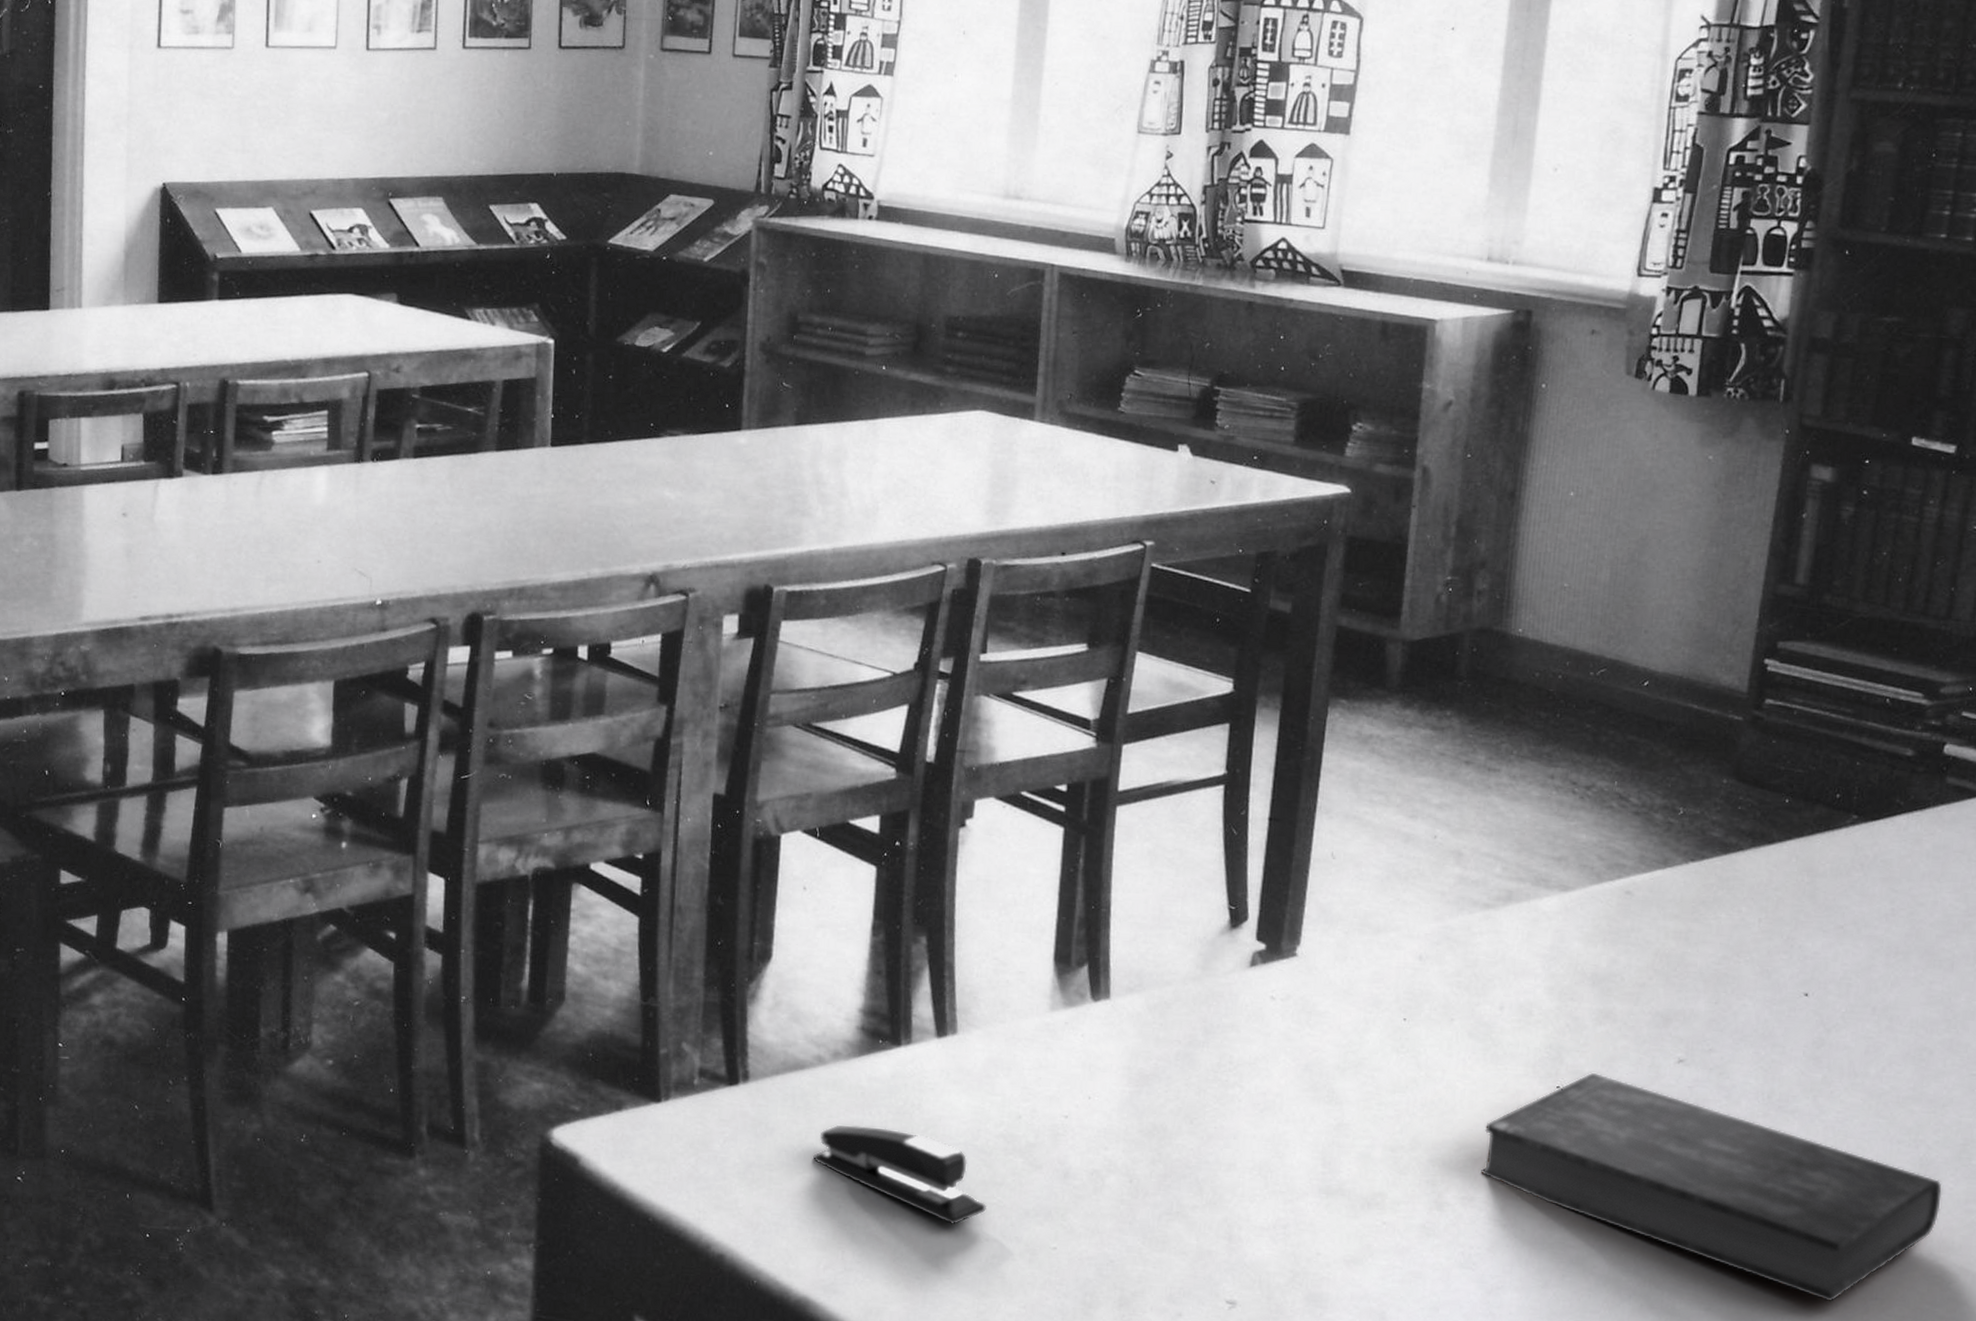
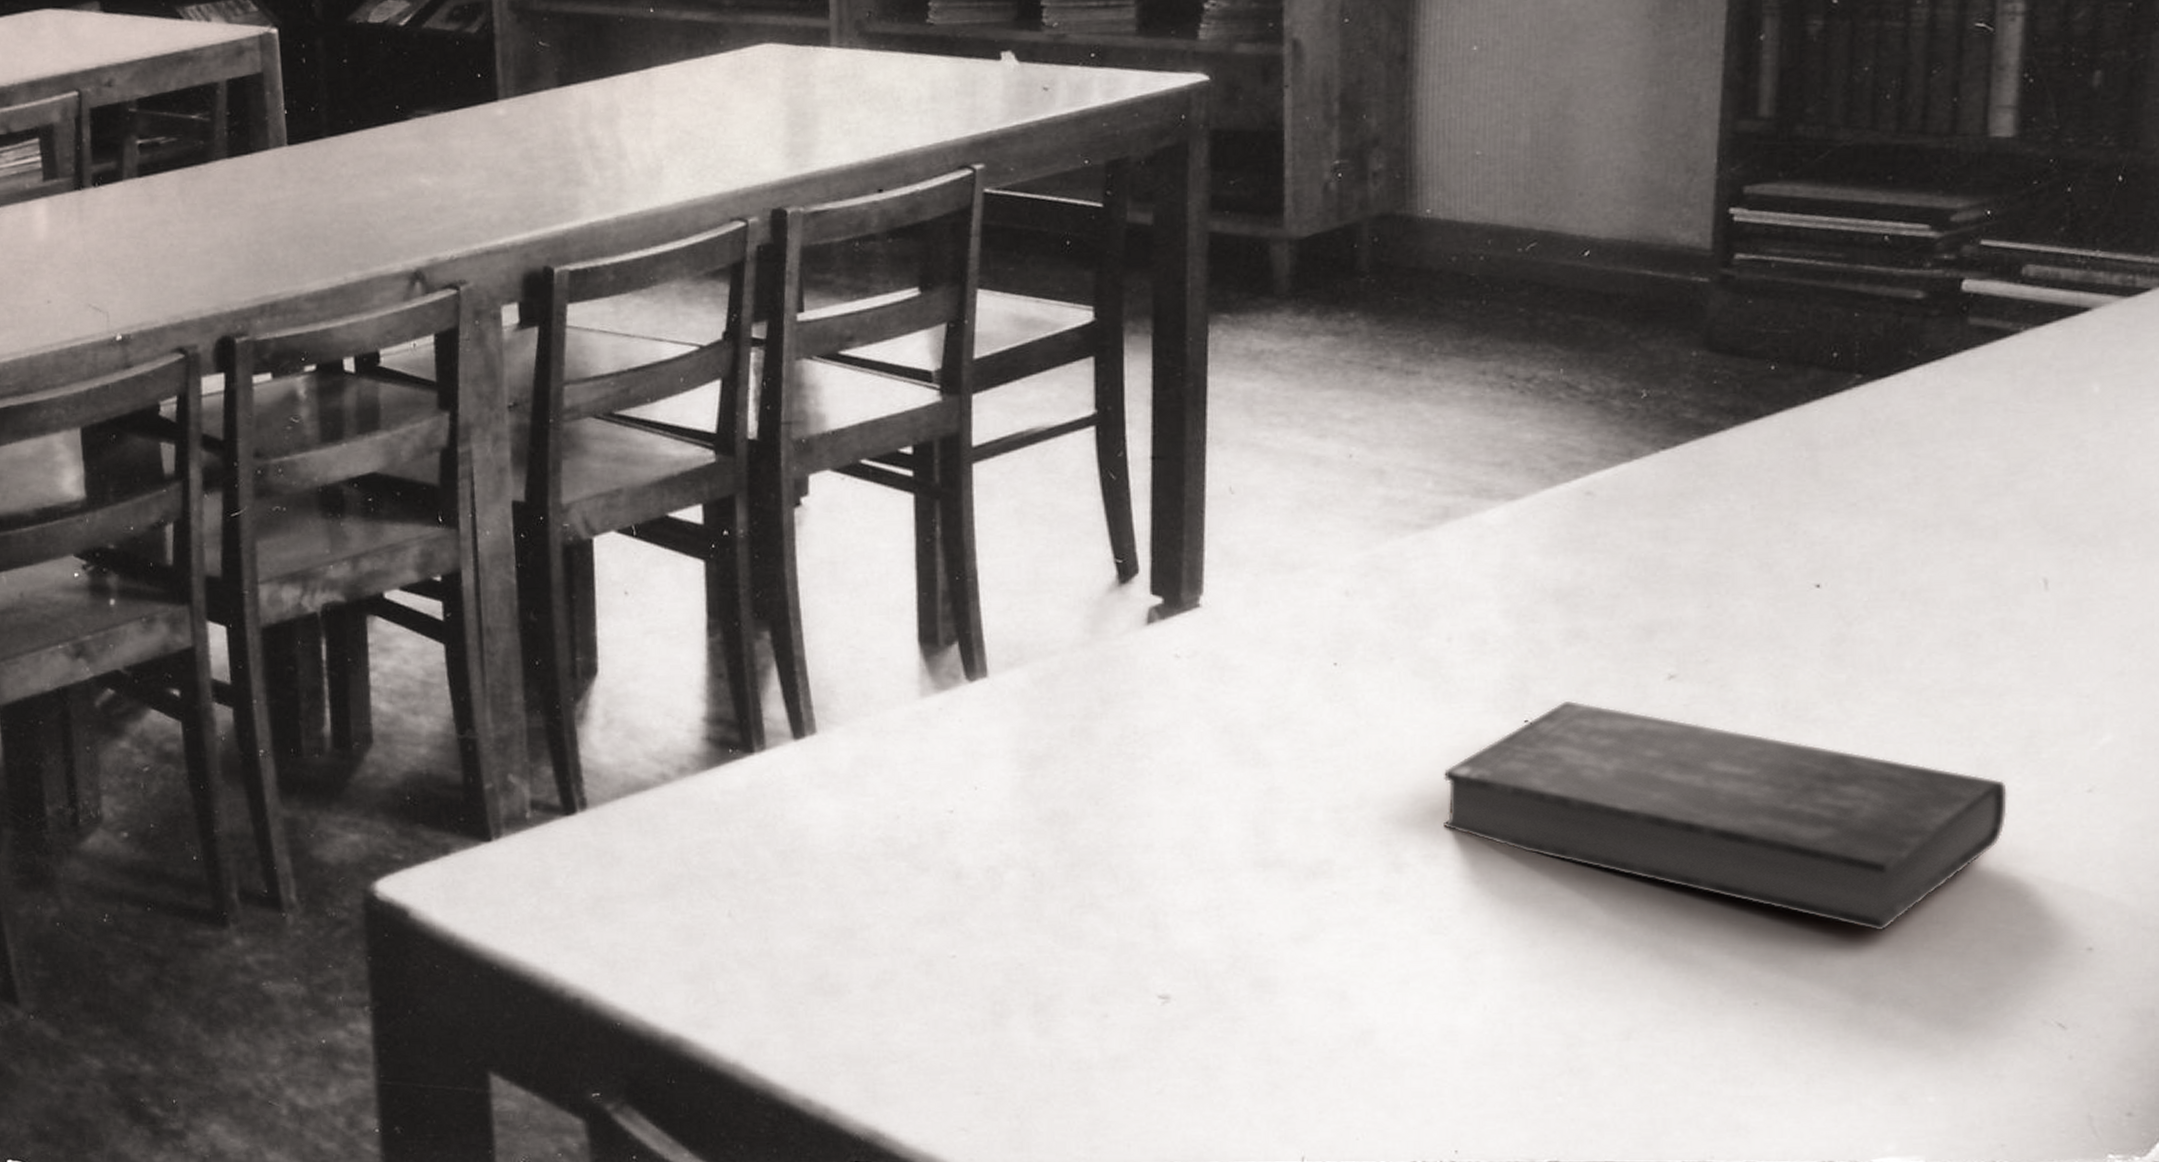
stapler: present [812,1125,987,1226] -> none [667,844,872,943]

